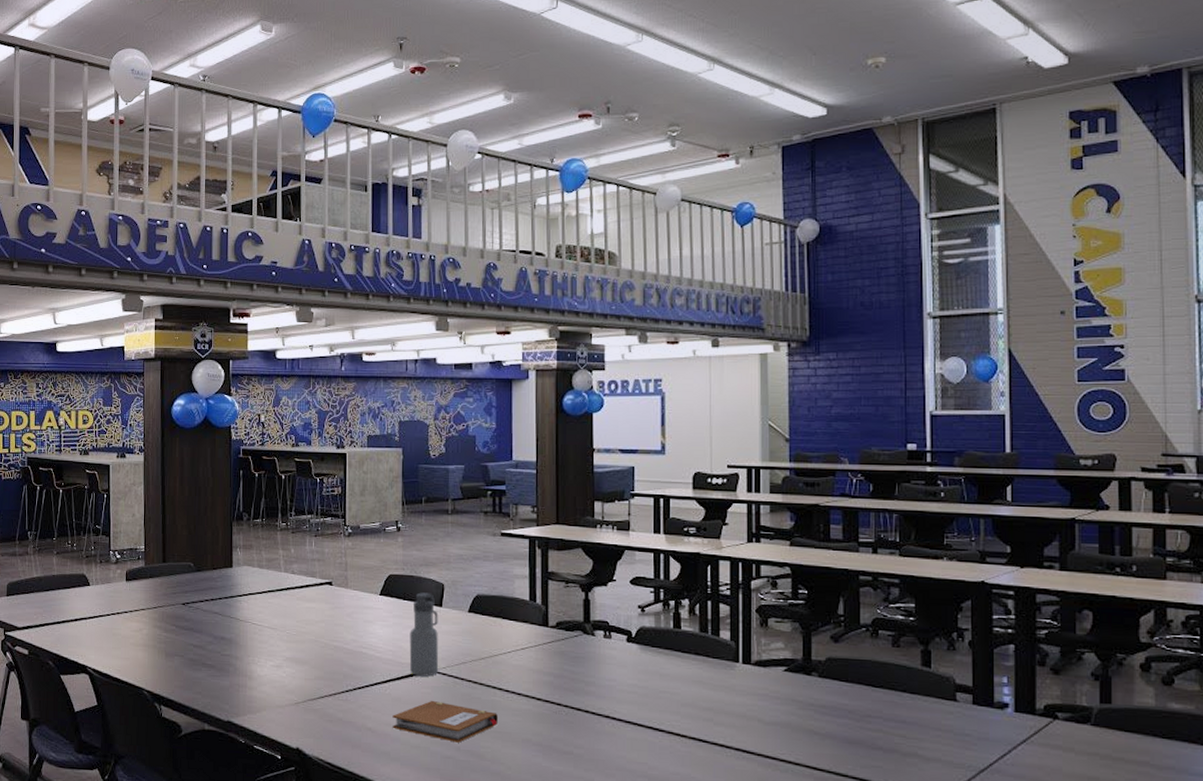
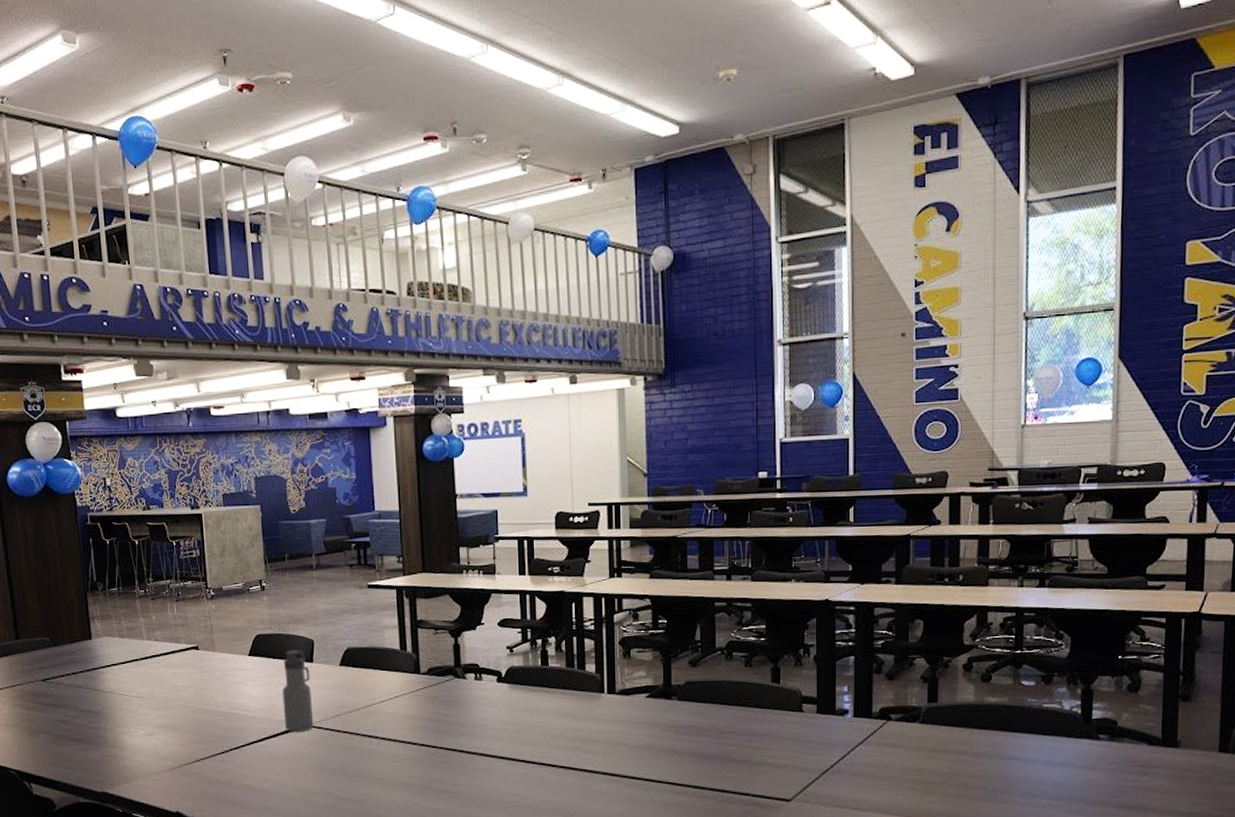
notebook: present [392,701,498,743] -> none [271,754,376,792]

